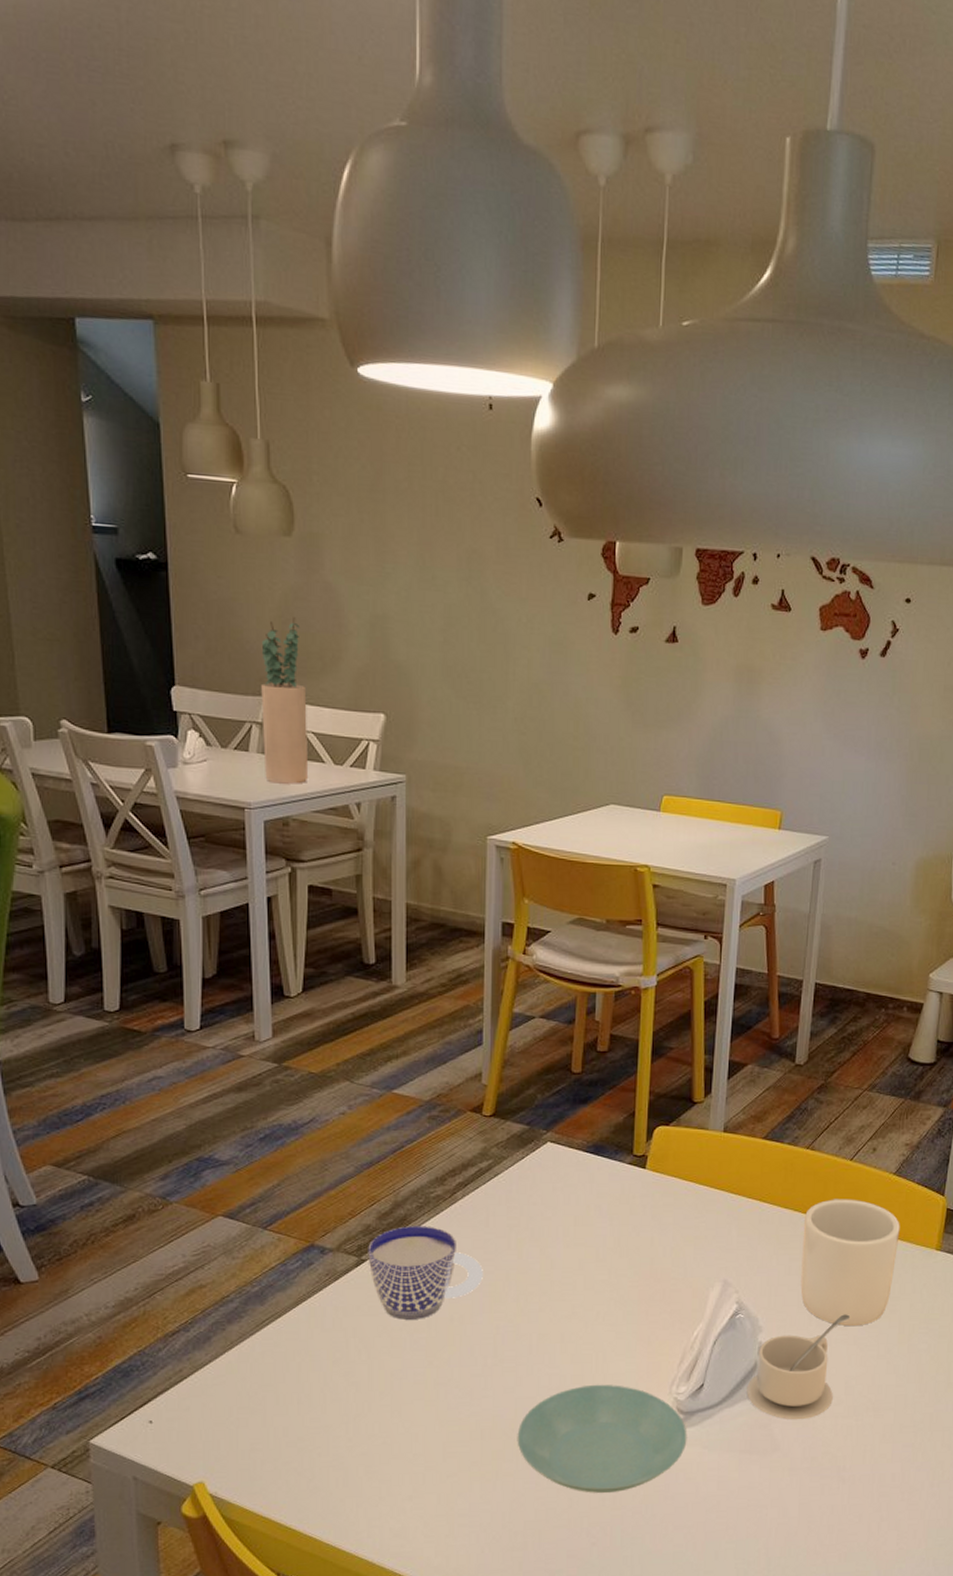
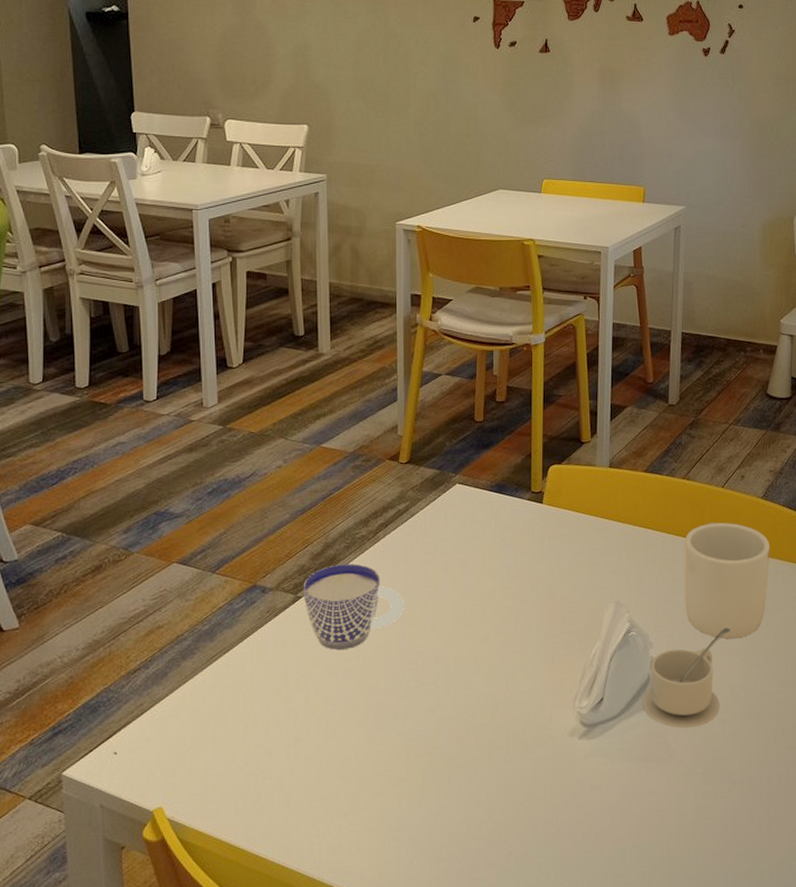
vase: present [261,617,309,784] -> none [205,50,246,187]
saucer: present [517,1384,687,1494] -> none [439,701,591,805]

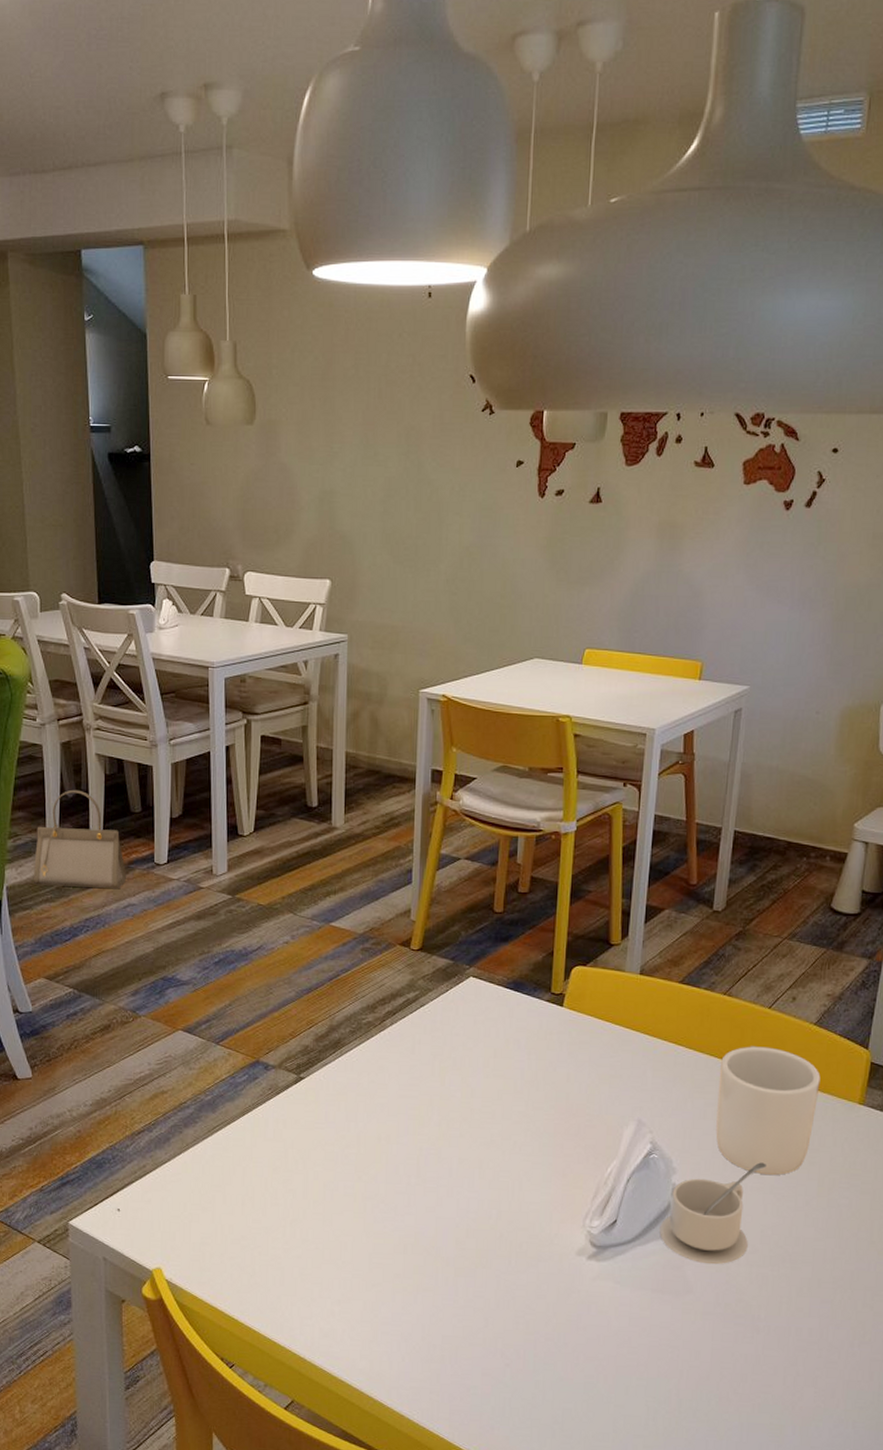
handbag: none [16,334,116,431] -> present [33,789,127,889]
cup: present [303,563,404,650] -> none [305,1048,409,1136]

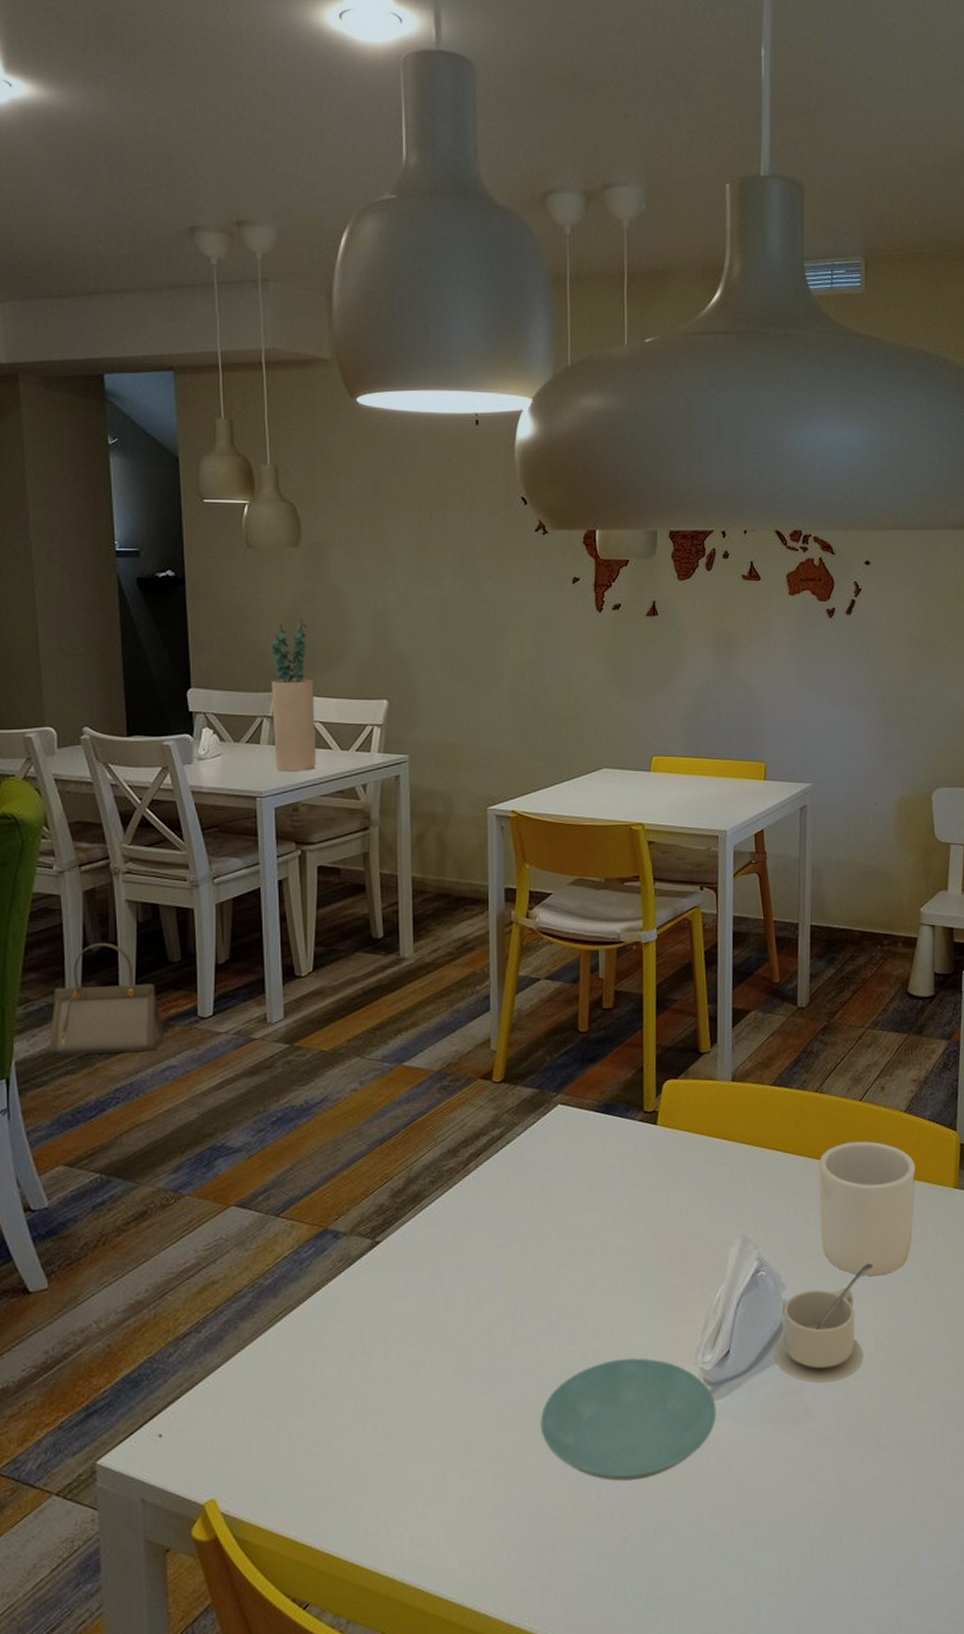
vase: none [225,496,264,645] -> present [271,618,317,772]
saucer: none [437,1211,600,1318] -> present [540,1358,717,1482]

